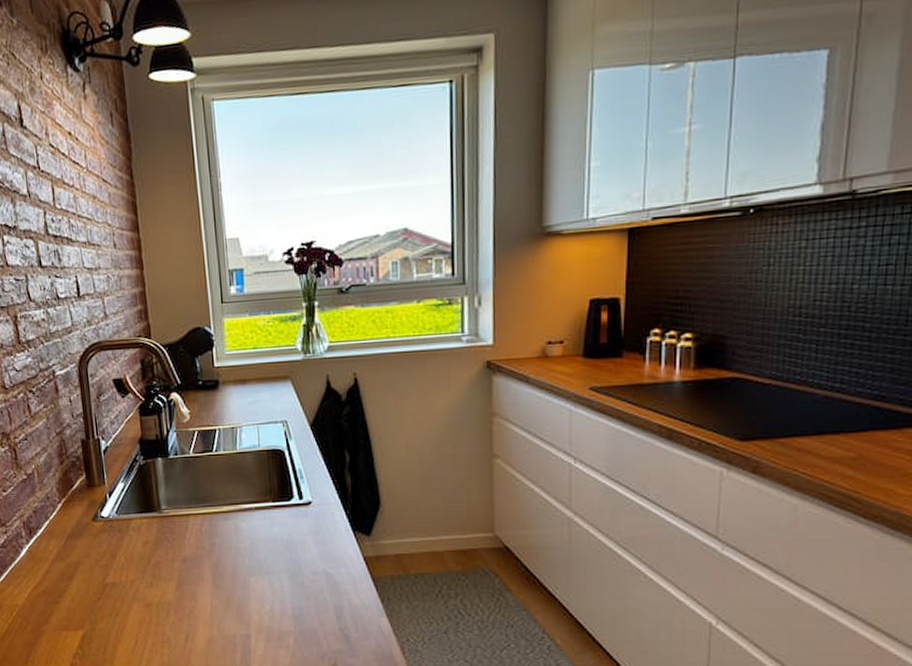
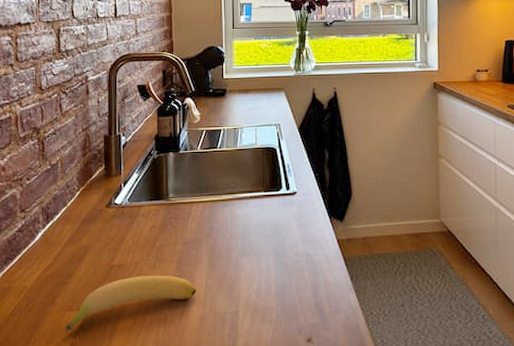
banana: none [62,595,201,652] -> present [64,275,196,333]

